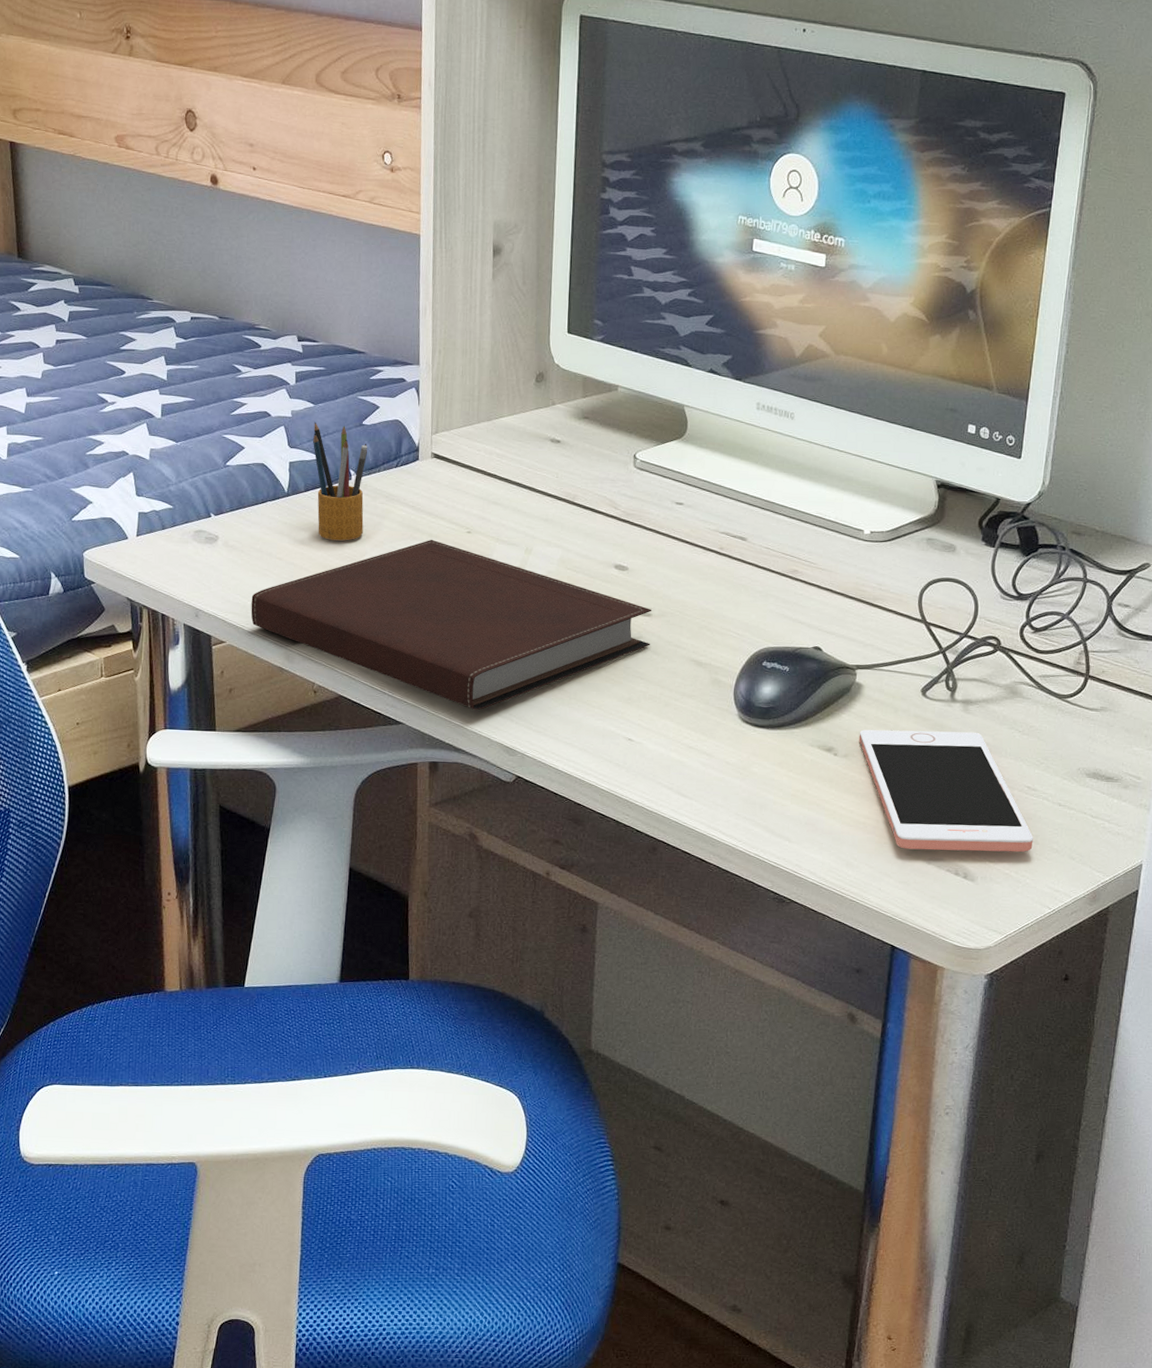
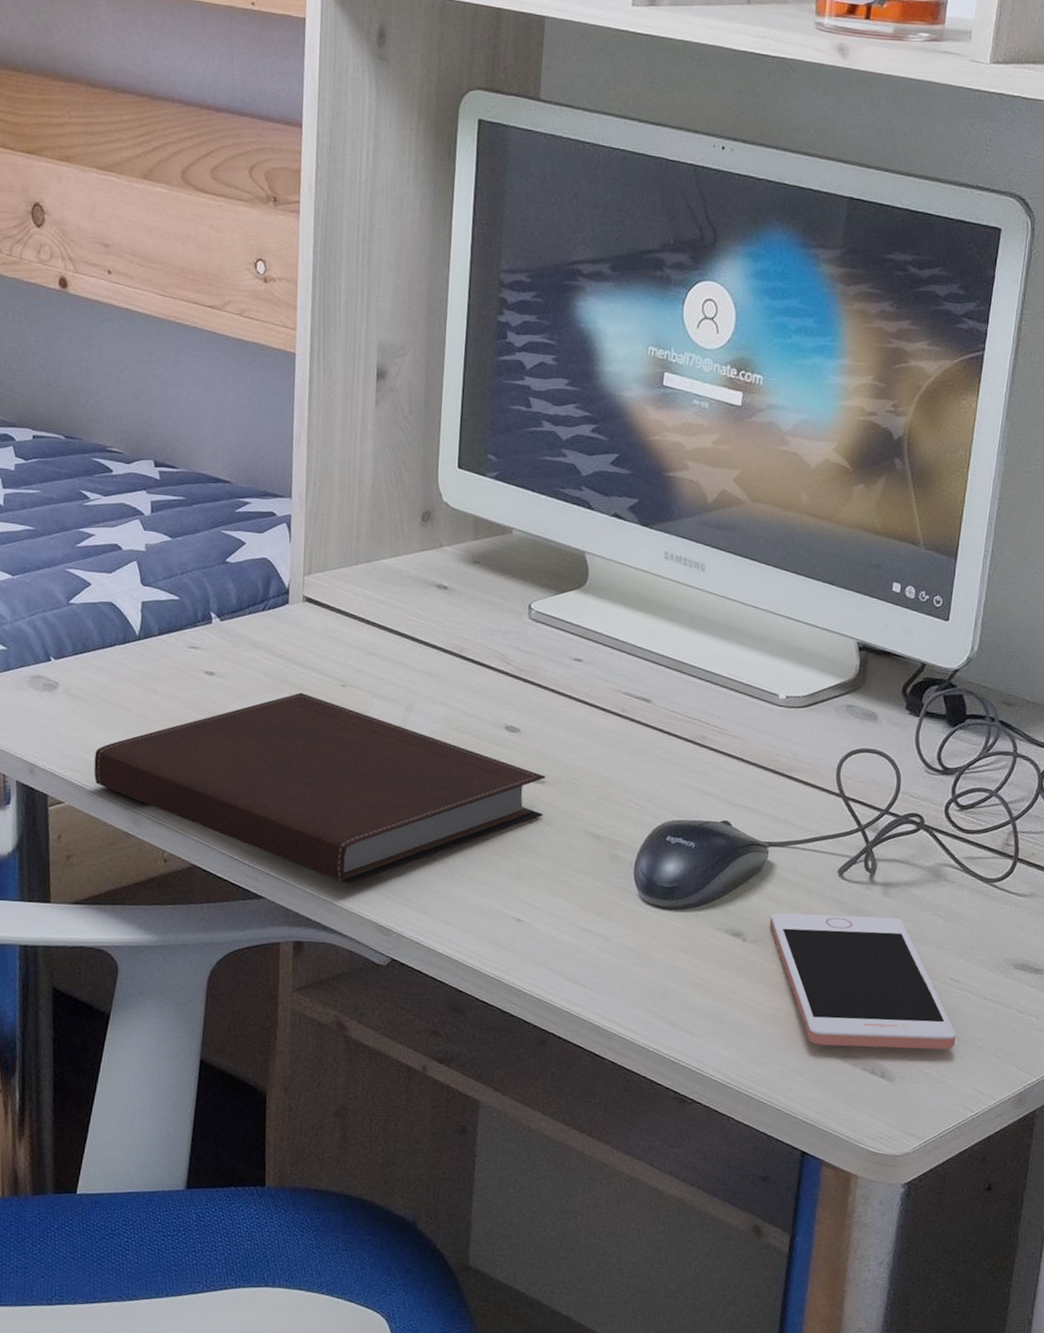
pencil box: present [313,421,367,541] -> none [169,557,231,692]

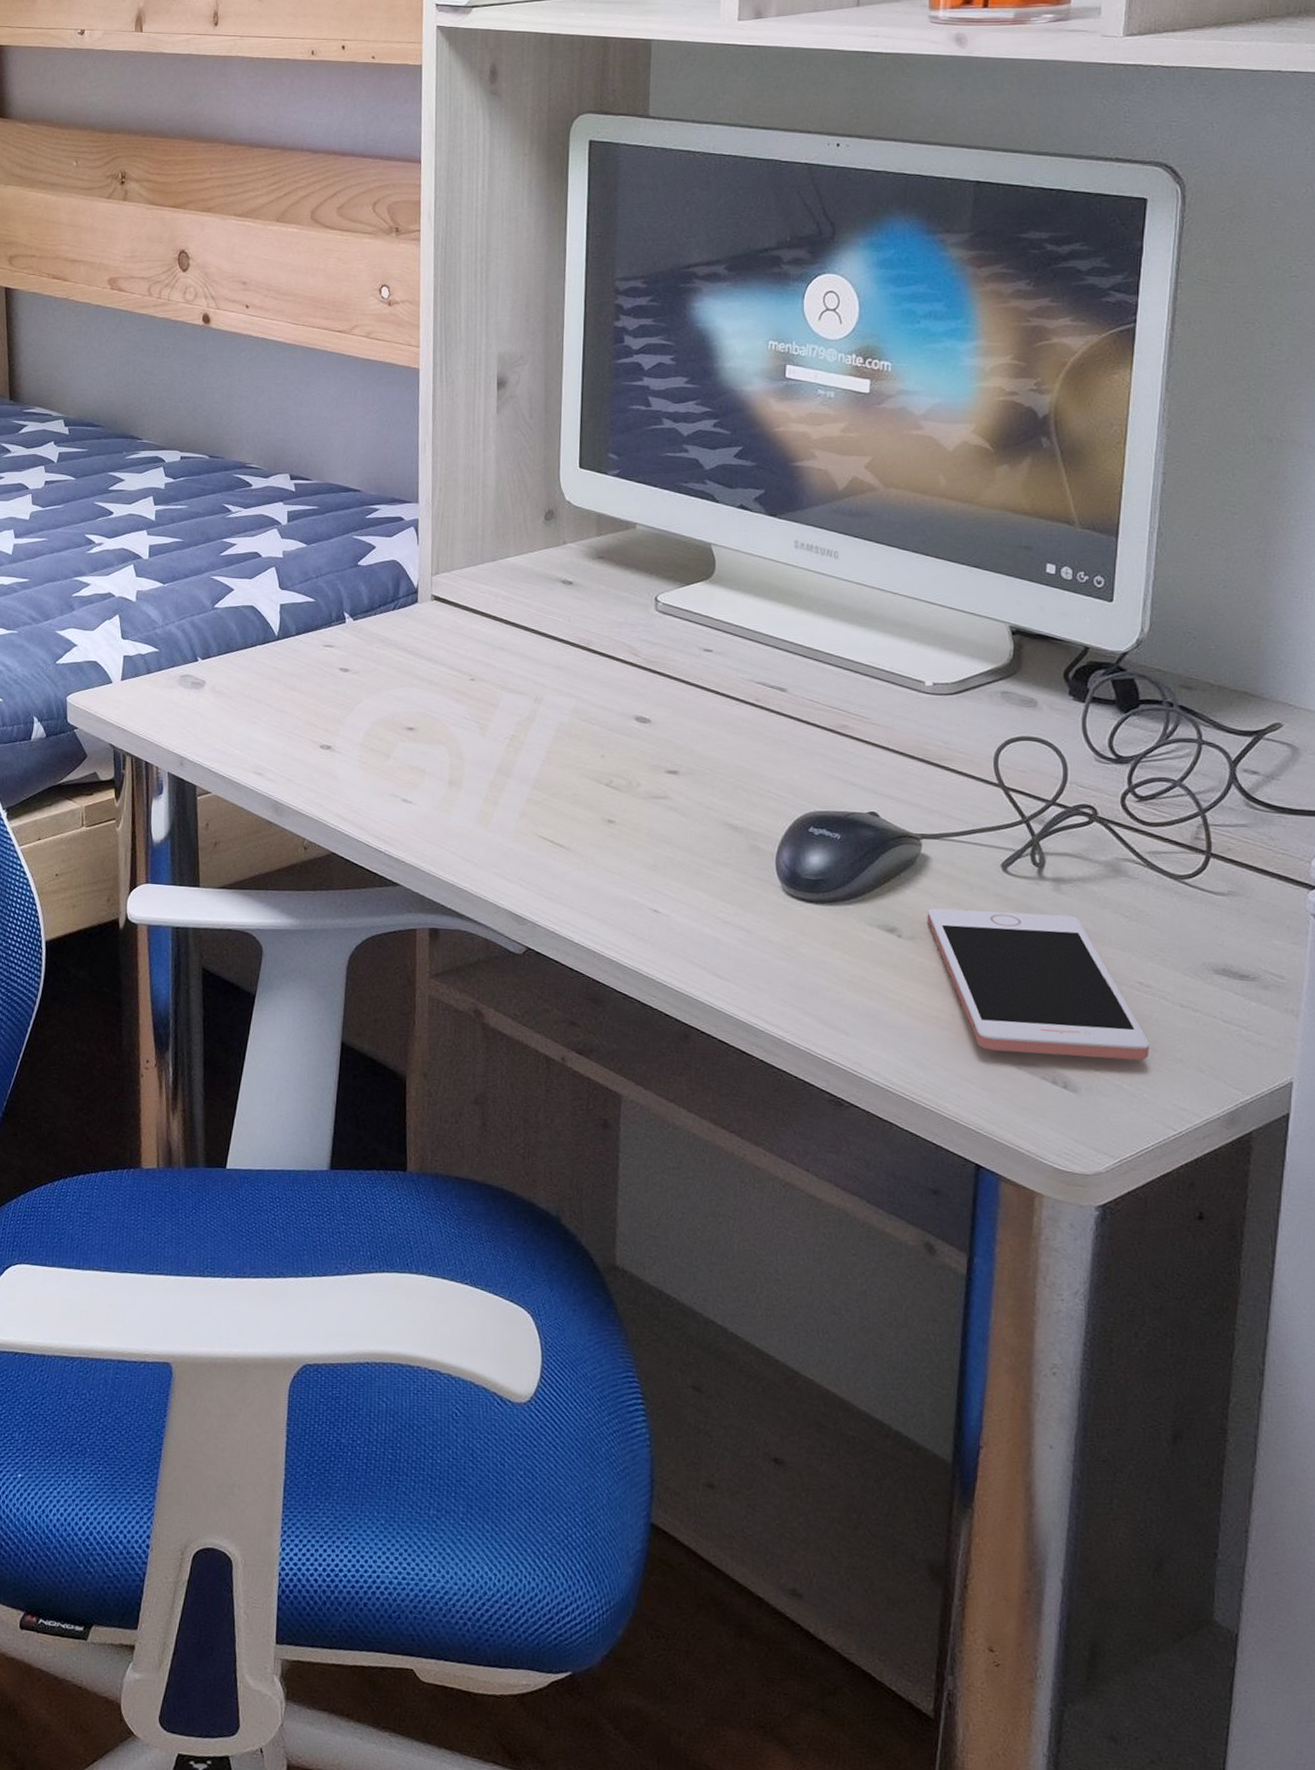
notebook: present [94,692,546,884] -> none [238,686,679,873]

